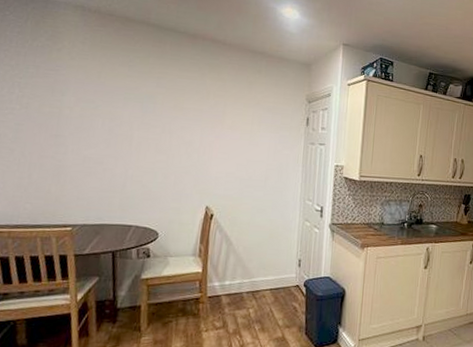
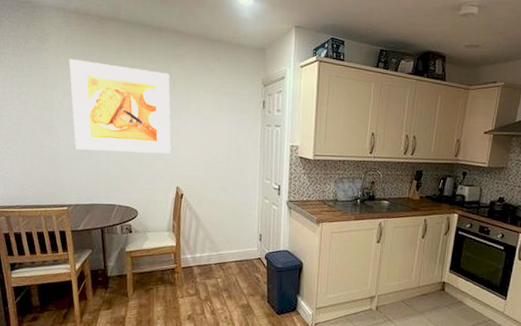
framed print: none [85,61,204,170] -> present [69,58,171,154]

